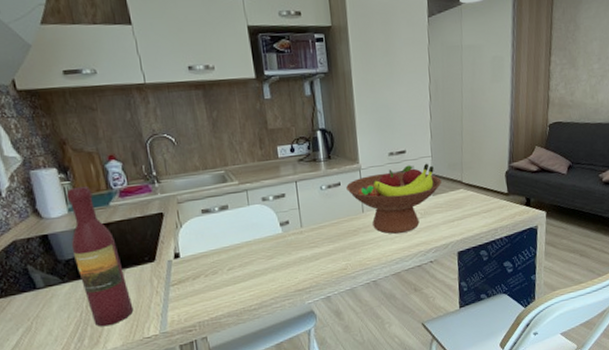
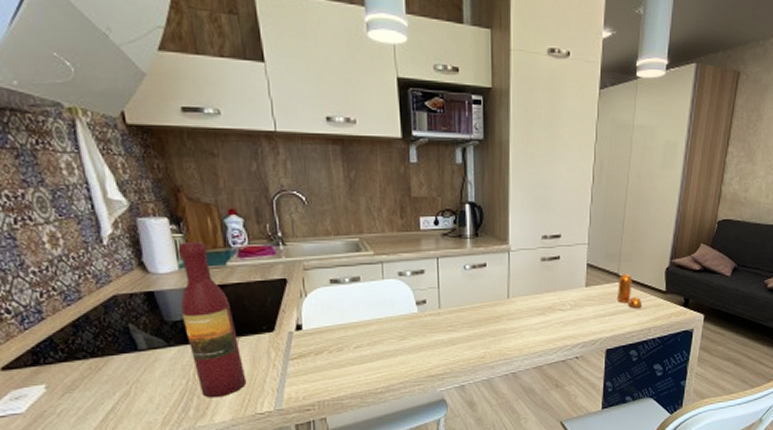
fruit bowl: present [346,163,441,234] -> none [492,251,596,324]
pepper shaker: none [463,180,487,212] -> present [618,274,642,308]

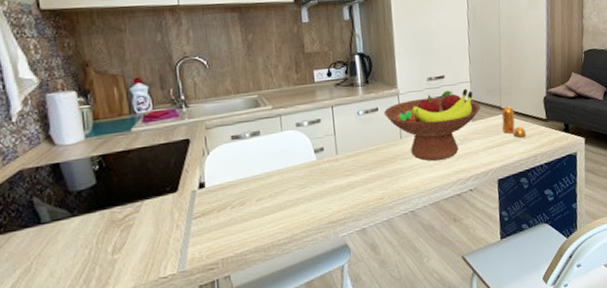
wine bottle: present [177,240,247,398] -> none [84,110,150,267]
fruit bowl: none [492,251,596,324] -> present [384,88,481,161]

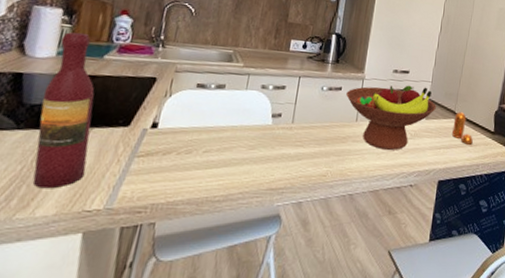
wine bottle: none [84,110,150,267] -> present [32,32,95,189]

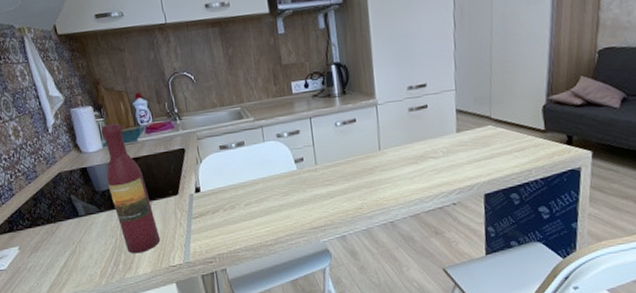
fruit bowl: present [346,85,436,150] -> none [362,97,467,173]
pepper shaker: present [452,112,473,145] -> none [491,116,519,150]

